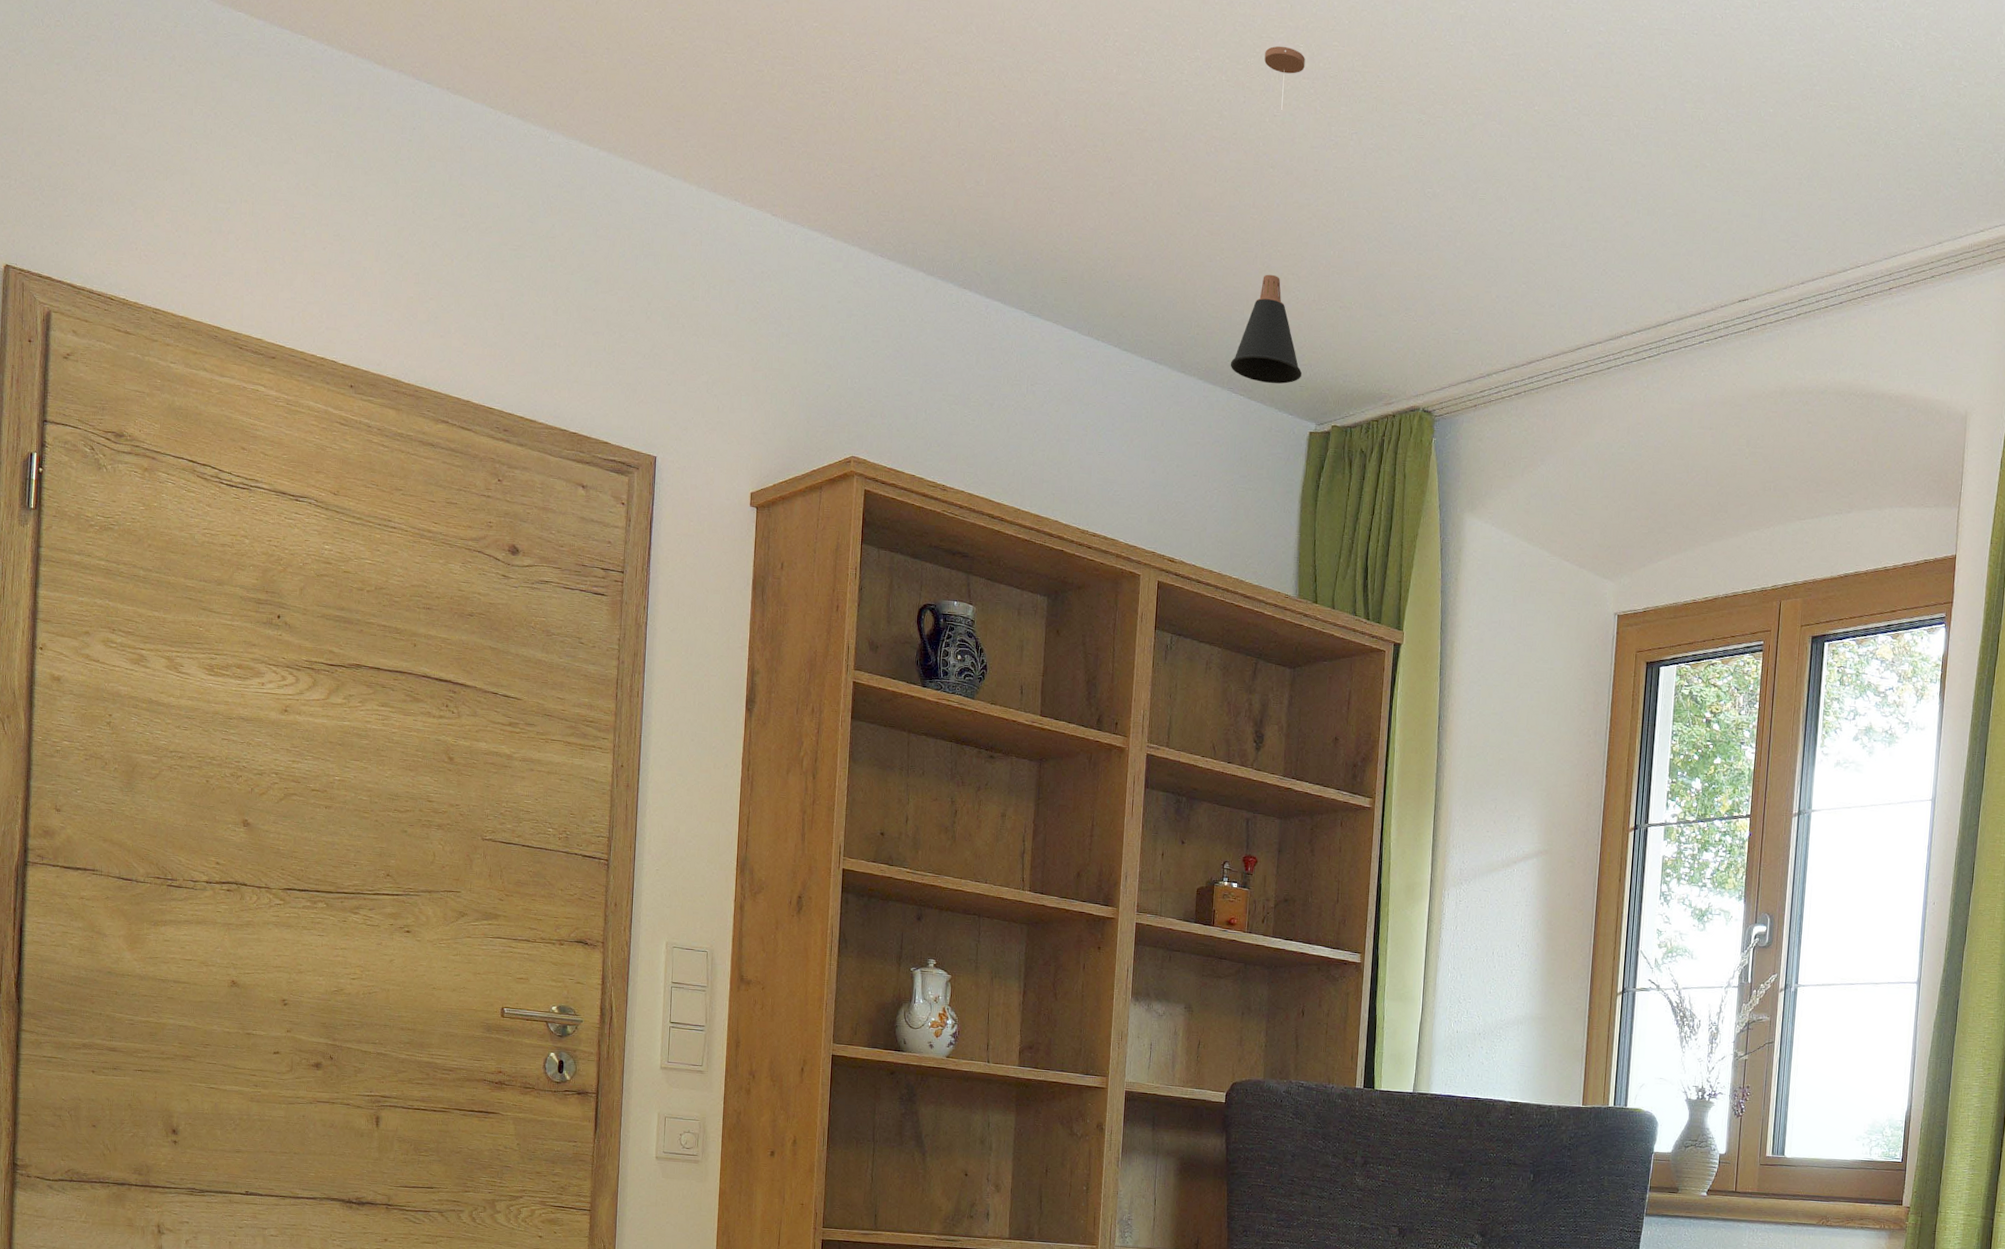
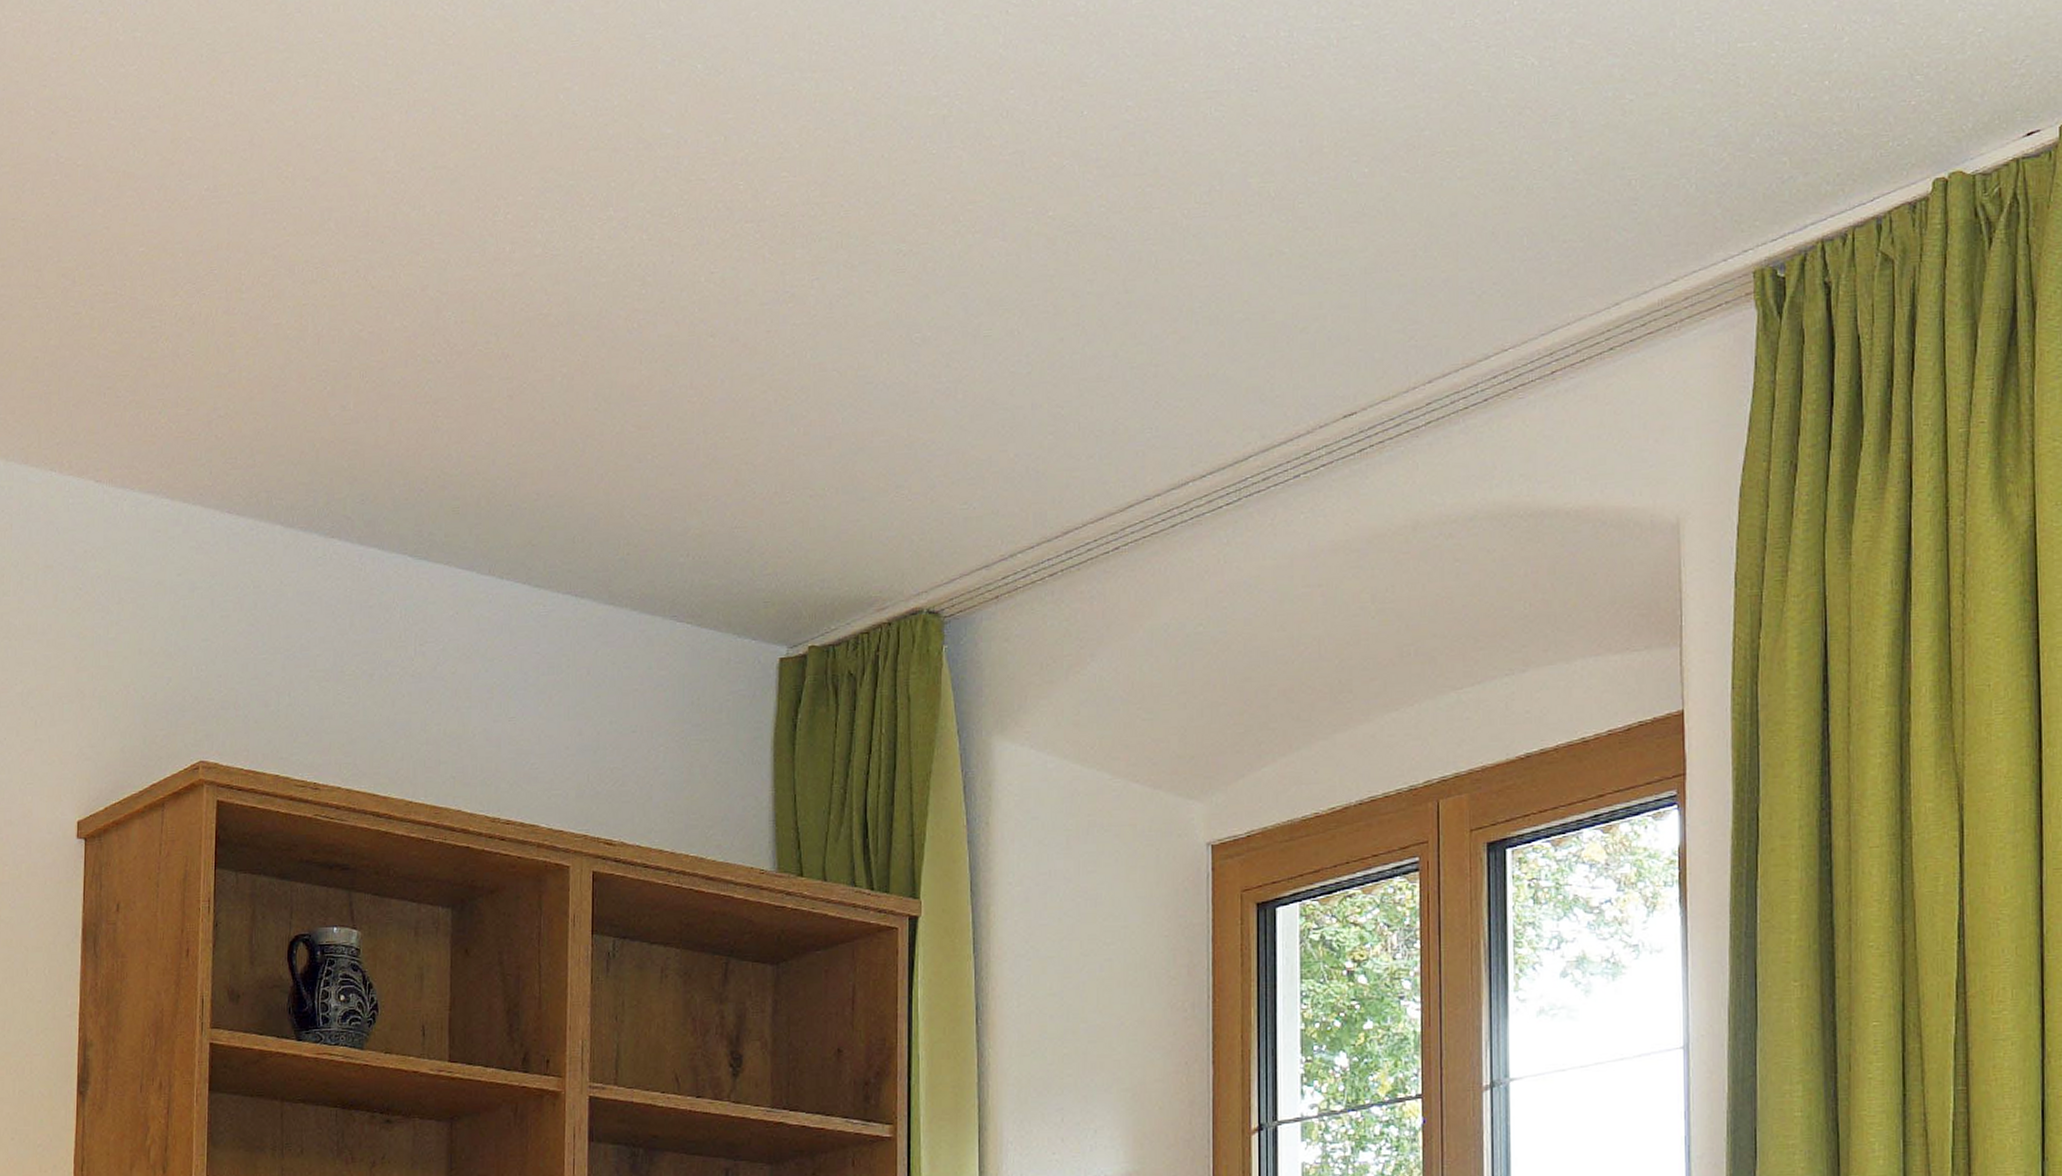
pendant lamp: present [1230,46,1305,384] -> none [671,187,765,604]

